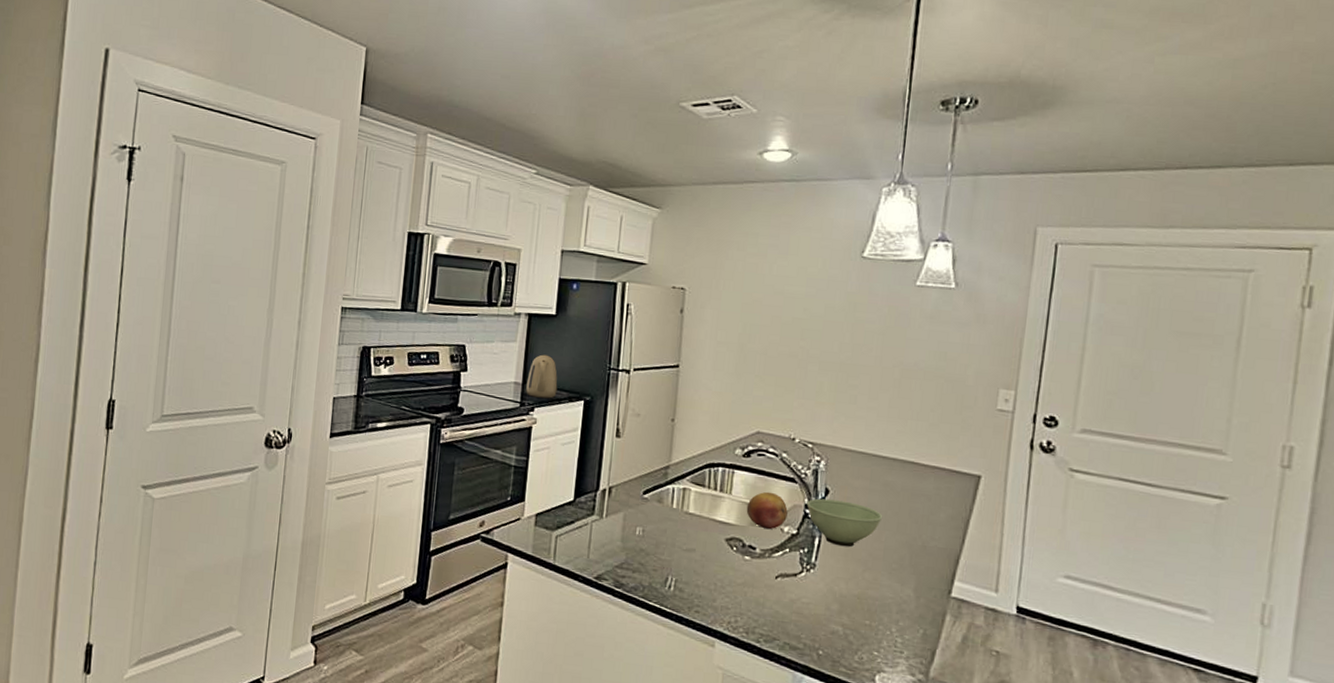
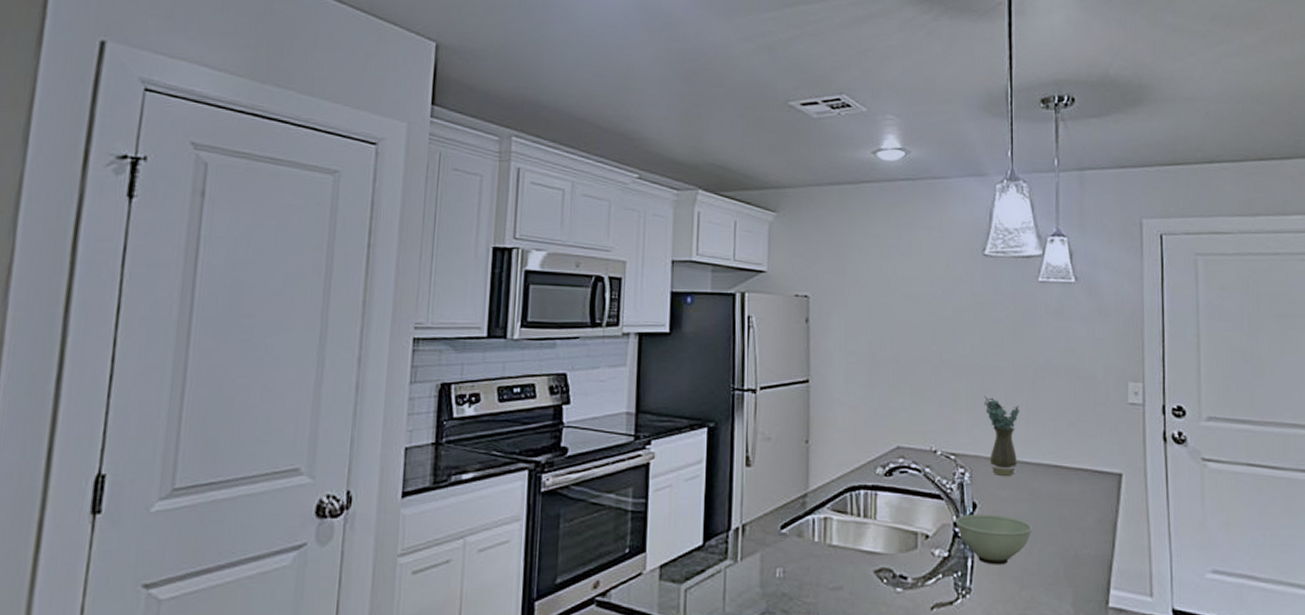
kettle: present [526,354,558,399] -> none [640,378,677,428]
fruit: present [746,491,788,530] -> none [893,512,937,555]
vase: none [846,391,882,469] -> present [984,396,1019,477]

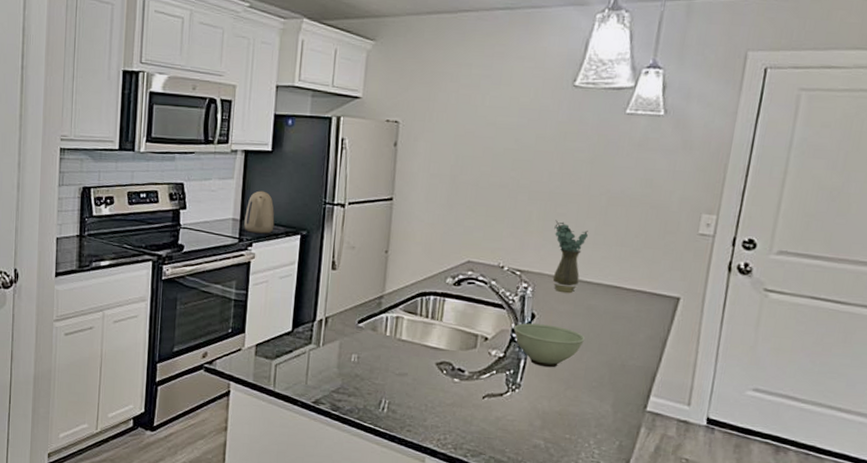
kettle: none [640,378,677,428] -> present [244,190,275,234]

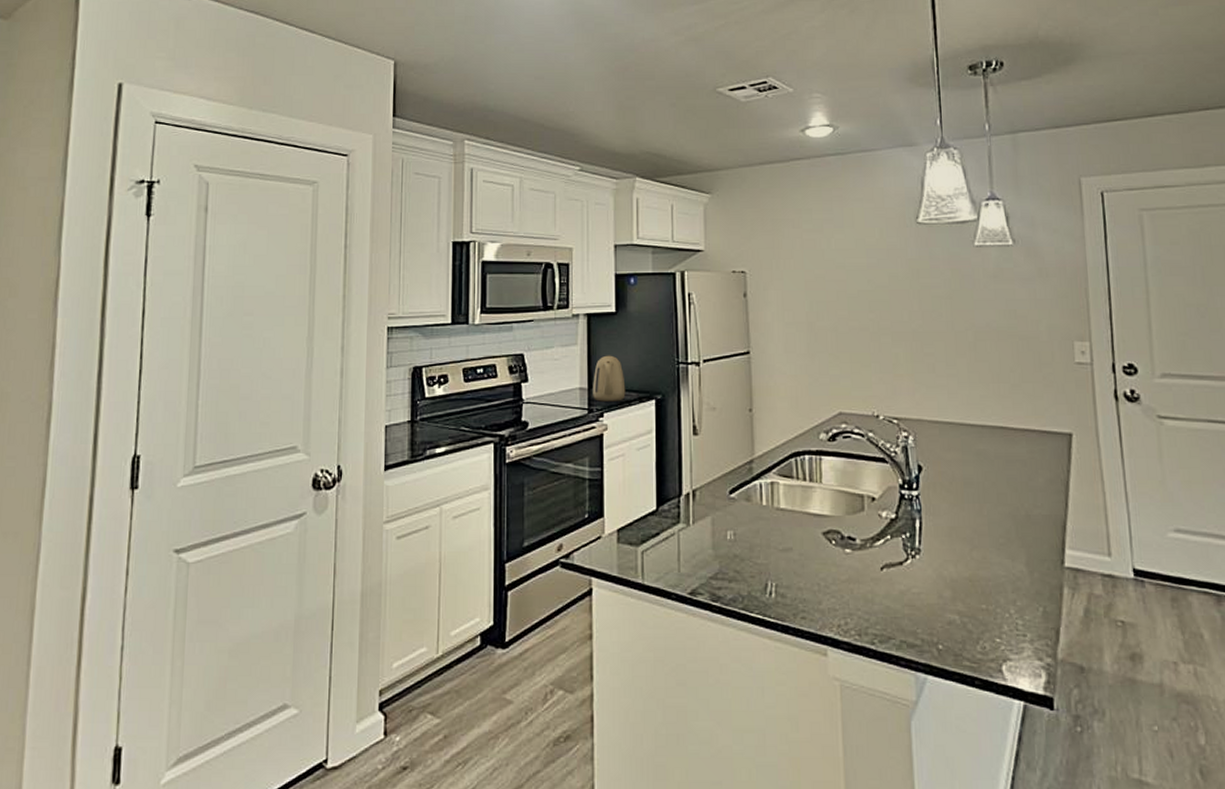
bowl: present [513,323,586,368] -> none [901,476,981,526]
vase: present [552,220,588,294] -> none [924,360,961,439]

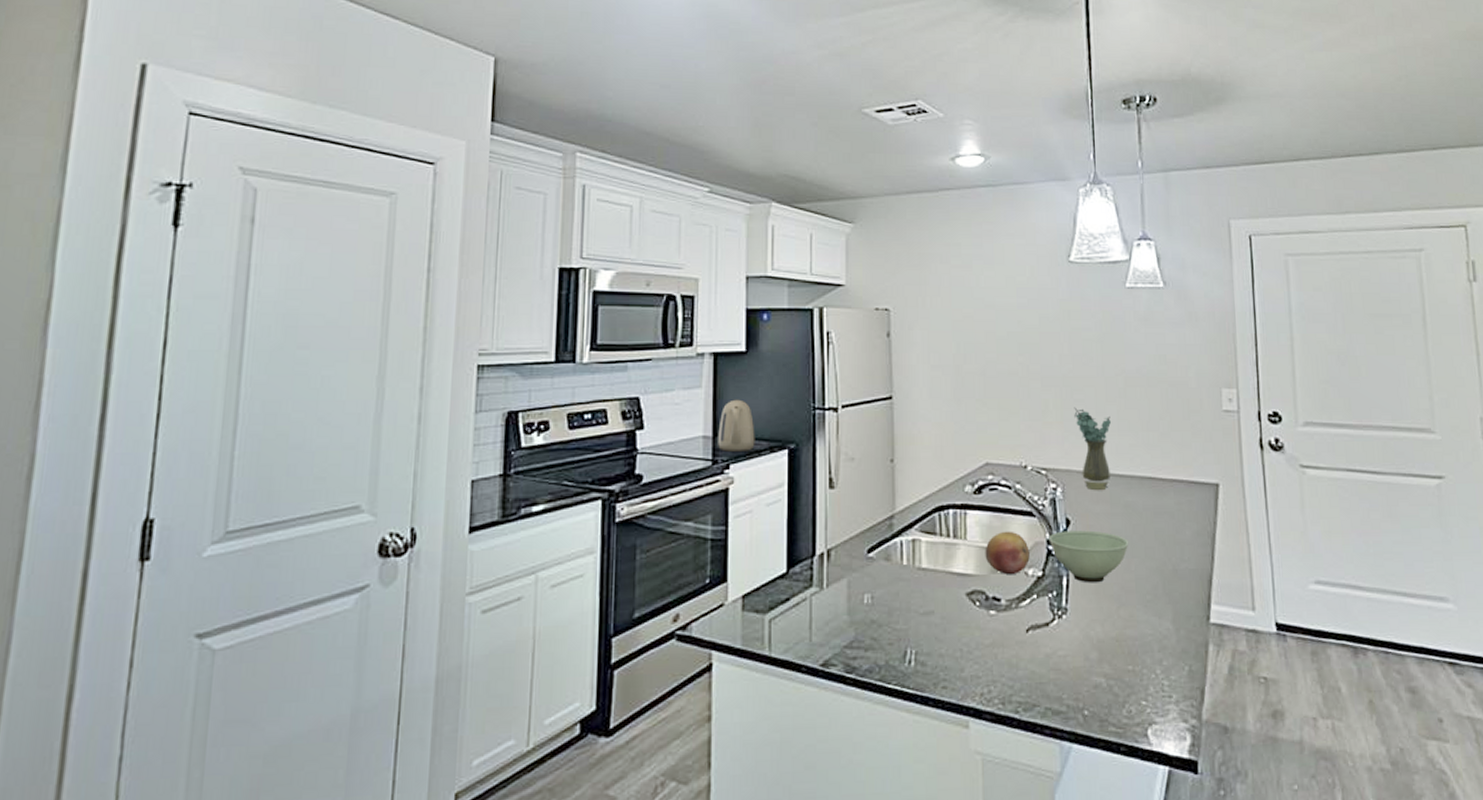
fruit: none [839,476,883,517] -> present [985,531,1030,575]
bowl: none [901,476,981,526] -> present [1048,530,1129,583]
vase: none [924,360,961,439] -> present [1074,407,1111,491]

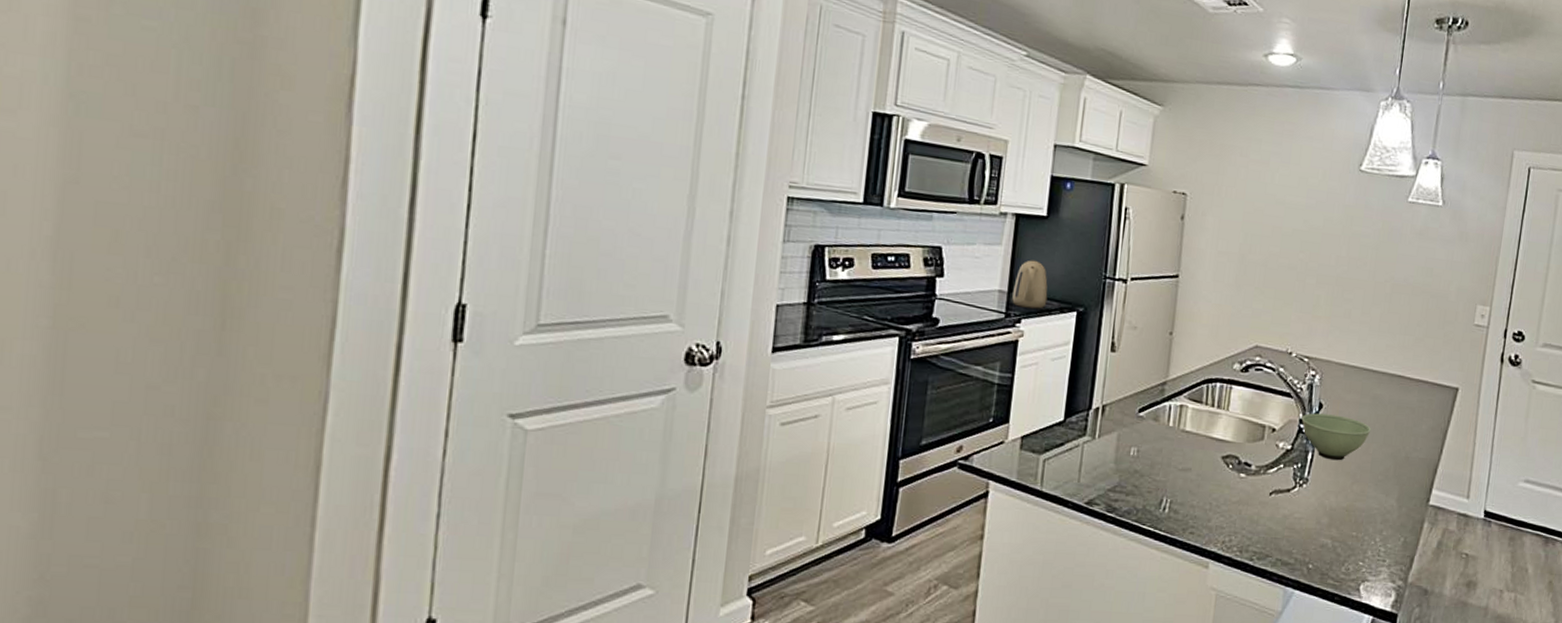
fruit: present [985,531,1030,575] -> none [1243,407,1283,446]
vase: present [1074,407,1111,491] -> none [1339,305,1374,383]

